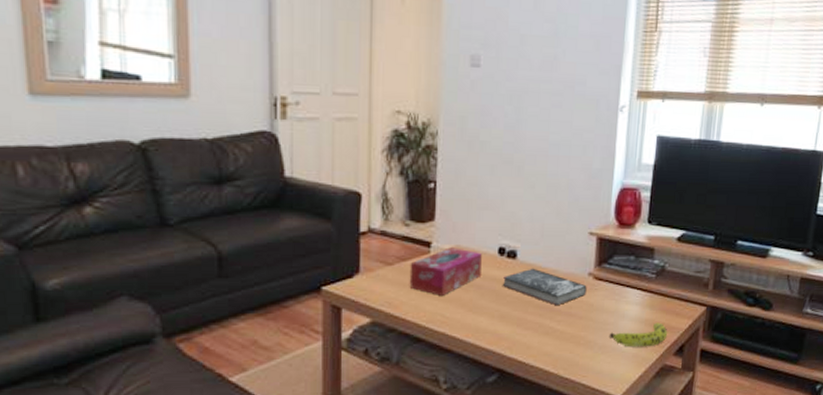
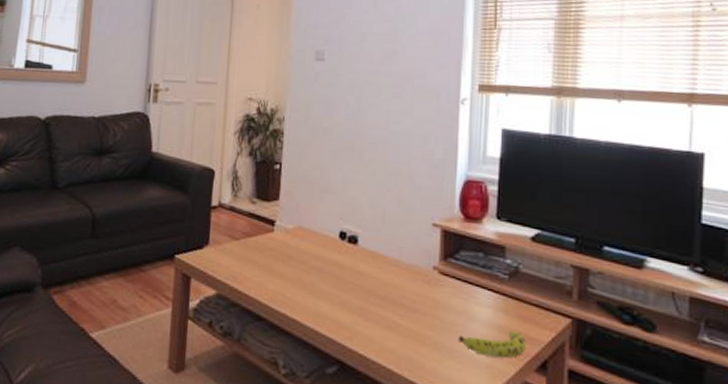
tissue box: present [409,247,482,295] -> none [253,227,323,275]
book: present [503,268,587,306] -> none [344,255,432,299]

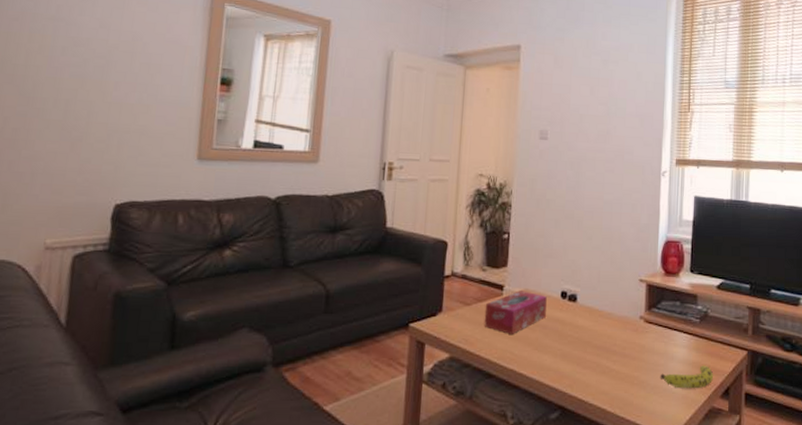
tissue box: none [253,227,323,275] -> present [484,290,547,334]

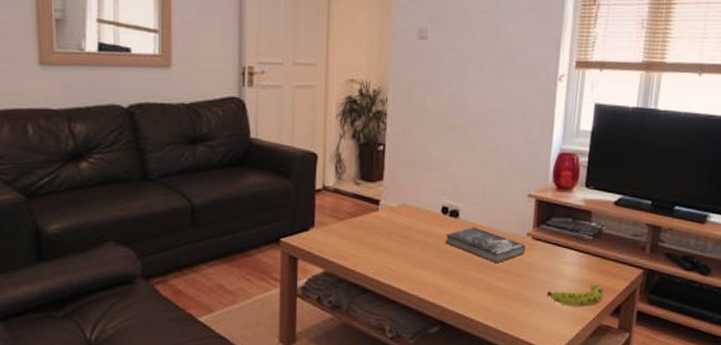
tissue box: present [484,290,547,334] -> none [359,205,426,250]
book: none [565,310,639,347] -> present [446,227,526,264]

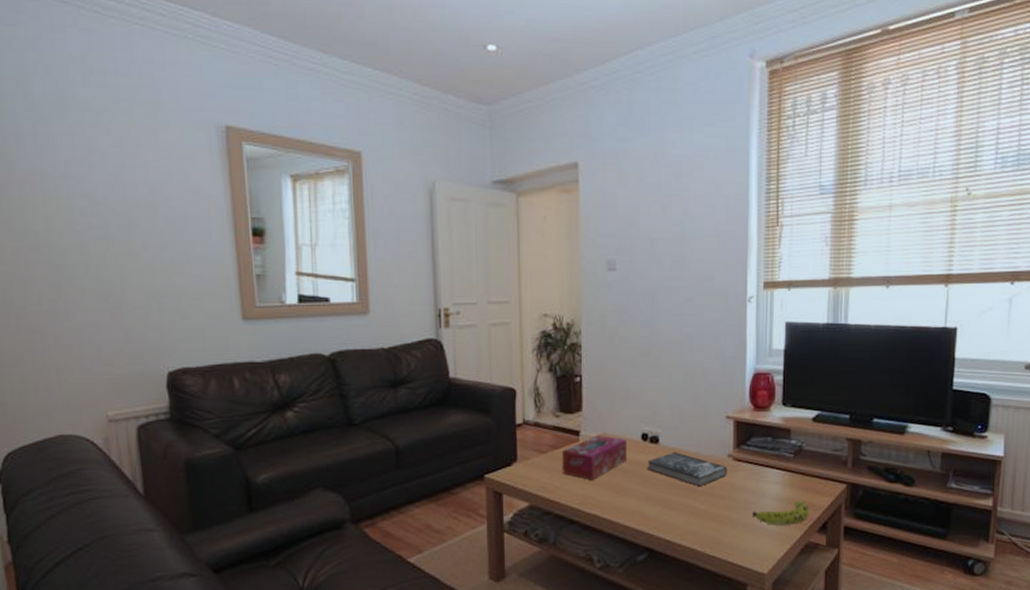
tissue box: none [359,205,426,250] -> present [561,435,627,480]

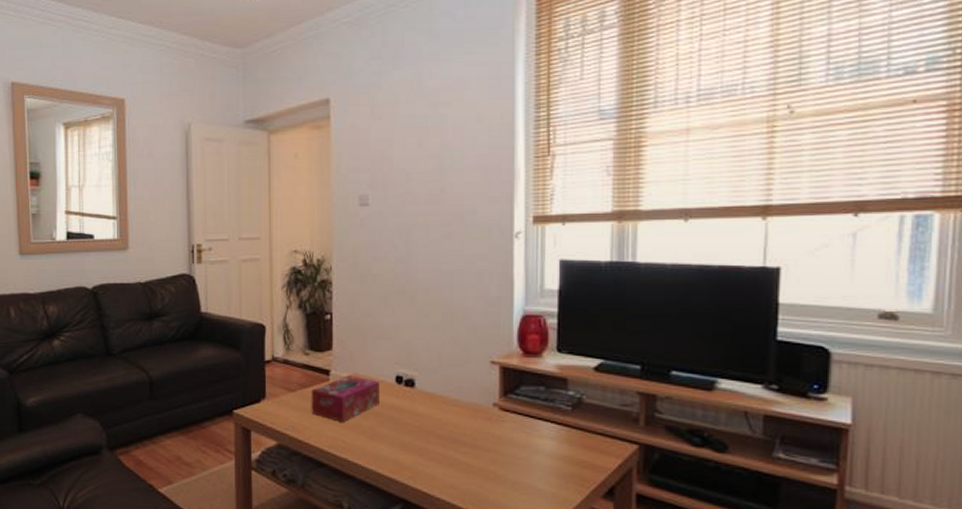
book: present [648,451,727,487] -> none [402,397,492,437]
fruit: present [751,501,810,525] -> none [521,460,593,487]

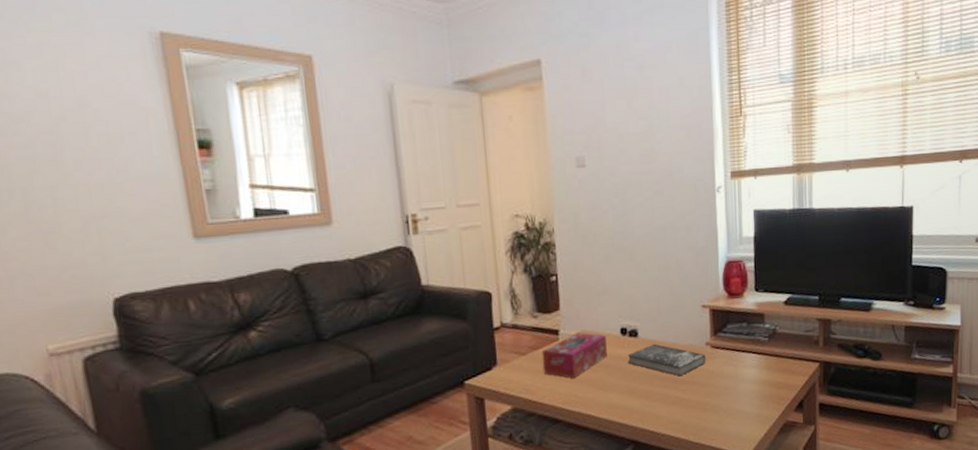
book: none [402,397,492,437] -> present [628,343,706,377]

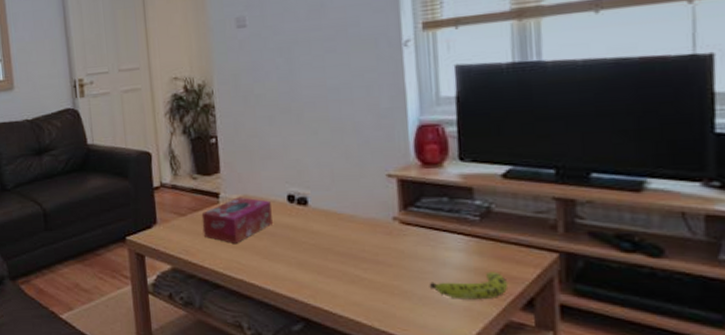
book: present [628,343,706,377] -> none [296,214,394,253]
fruit: none [731,382,786,408] -> present [429,271,509,300]

